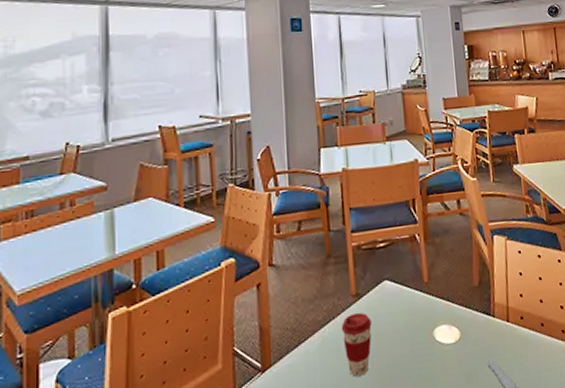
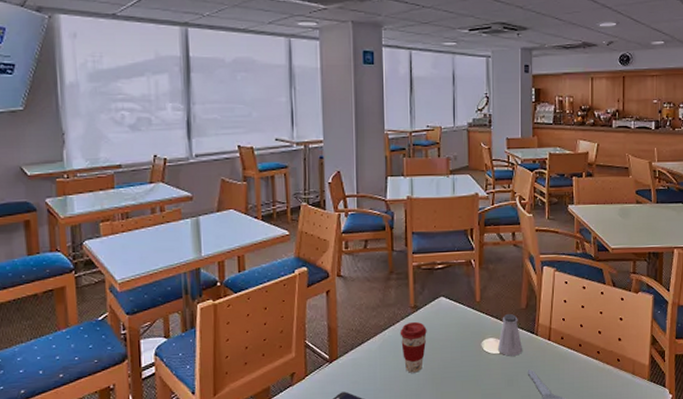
saltshaker: none [452,293,480,346] -> present [498,313,523,356]

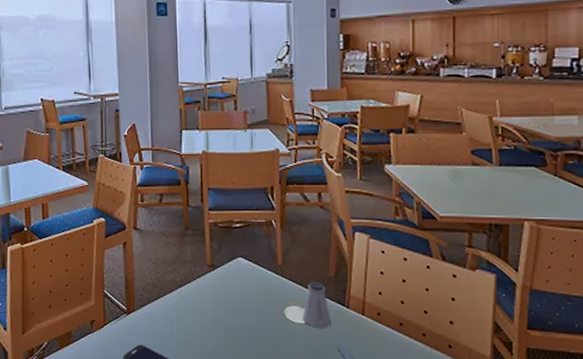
coffee cup: present [400,321,427,373] -> none [196,280,225,334]

